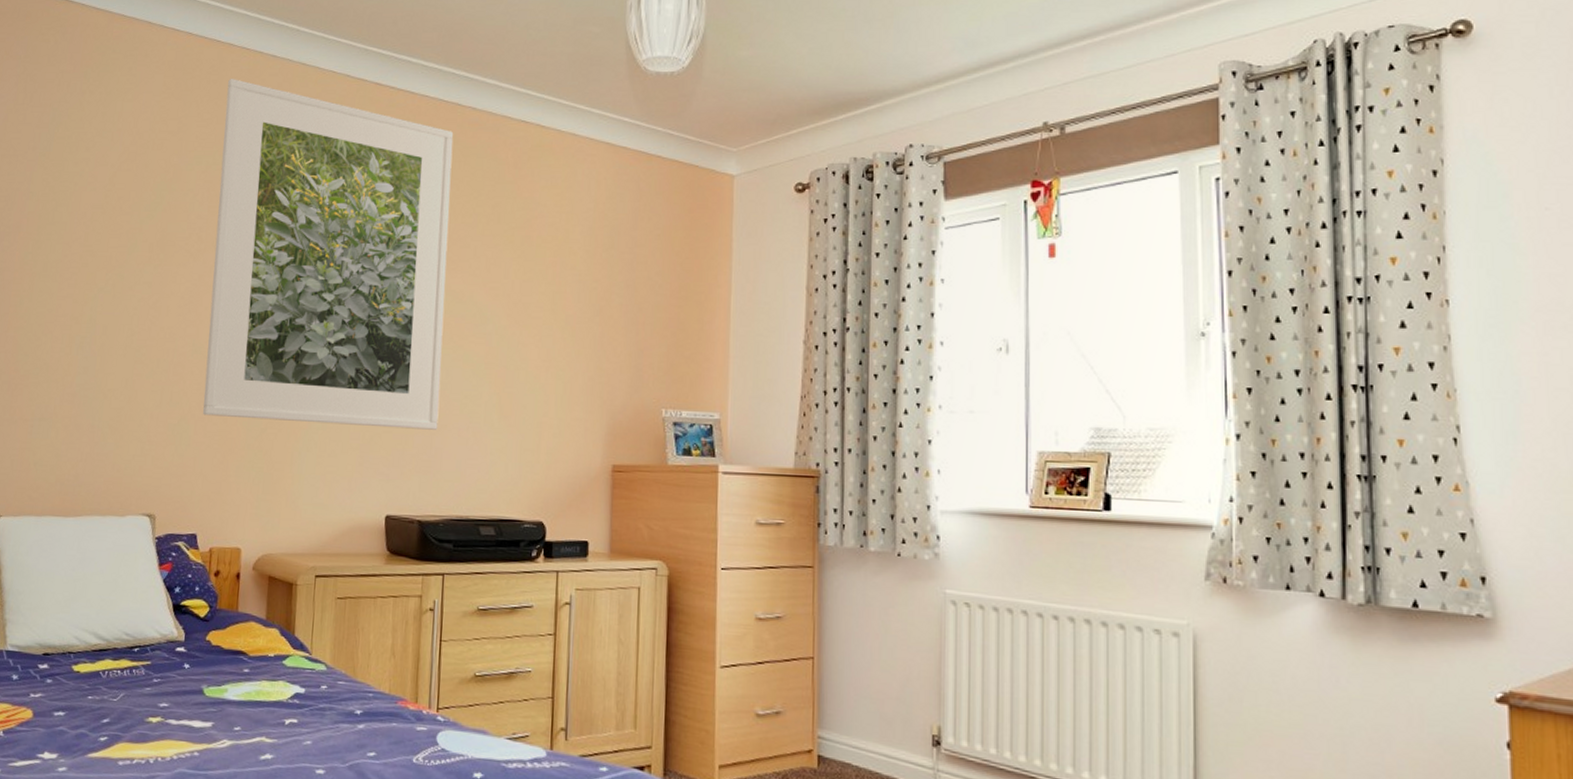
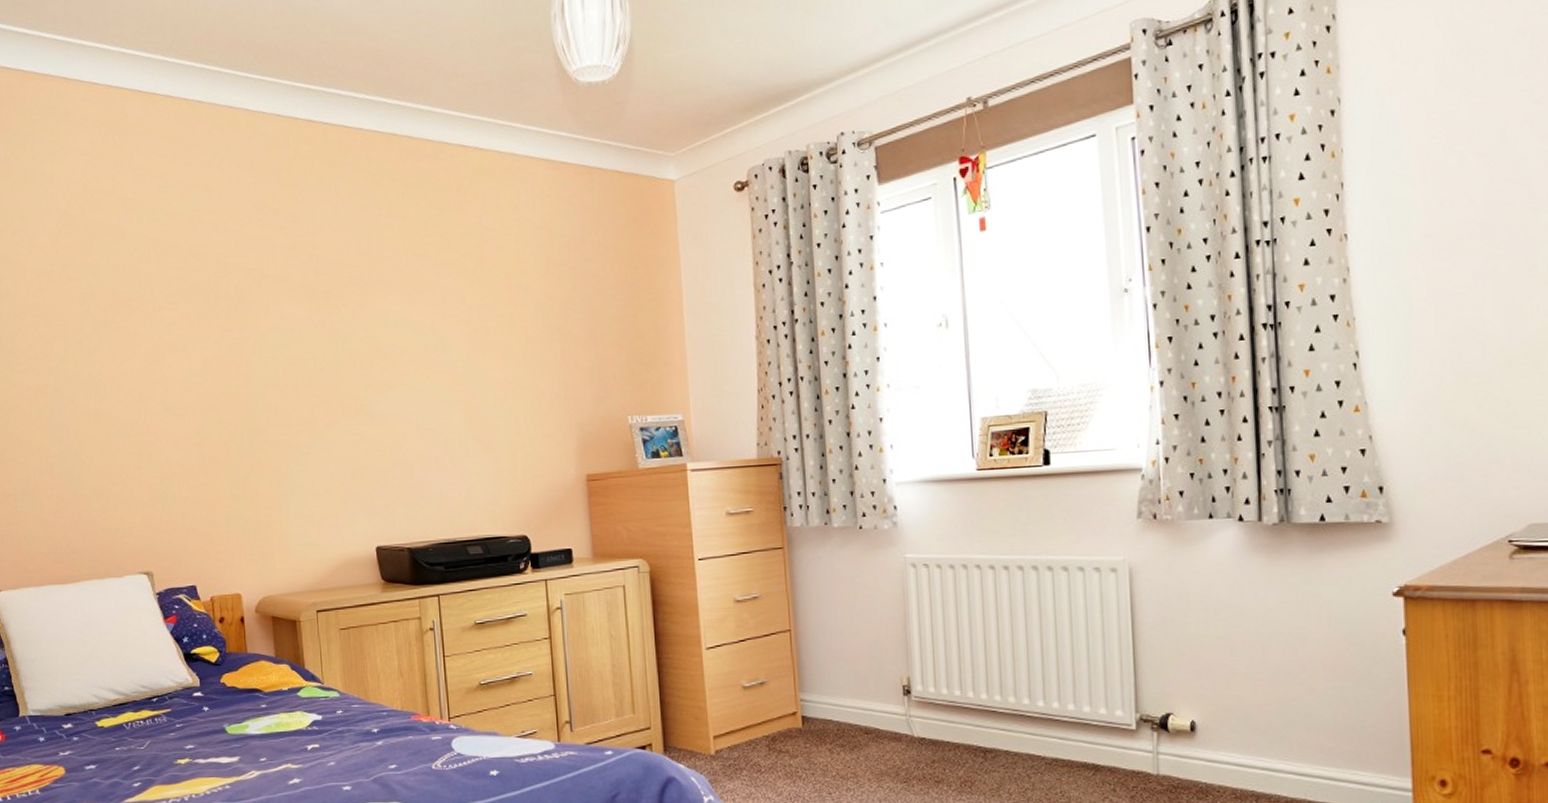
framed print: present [203,79,454,430] -> none [156,129,415,472]

